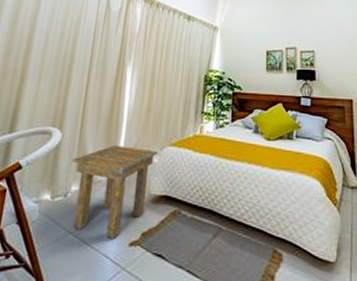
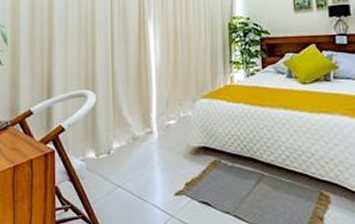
side table: present [72,144,159,239] -> none [110,101,191,190]

